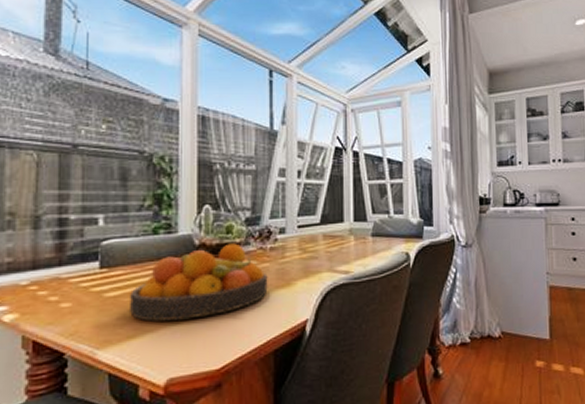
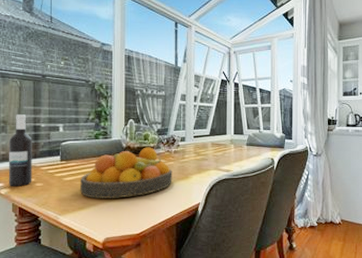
wine bottle: none [17,202,56,311] -> present [9,114,32,187]

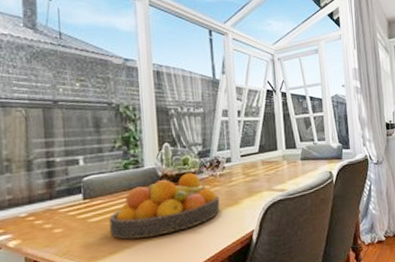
wine bottle: present [9,114,32,187] -> none [16,149,49,237]

